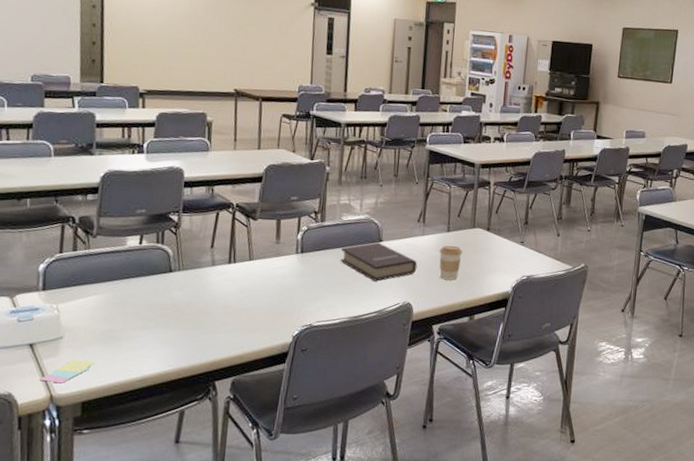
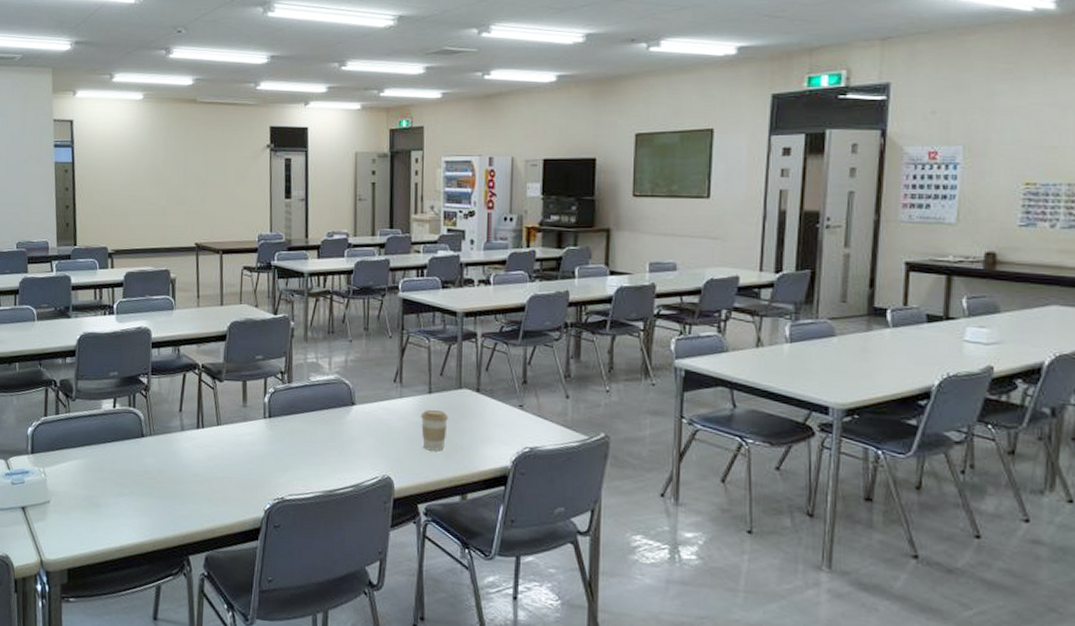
sticky notes: present [40,359,96,384] -> none [31,524,79,549]
book: present [340,242,418,282] -> none [311,406,396,451]

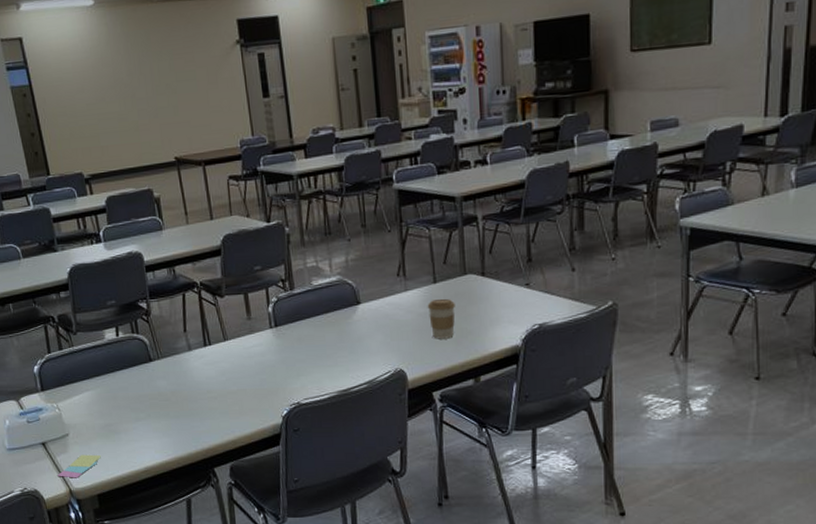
sticky notes: none [31,524,79,549] -> present [57,454,102,478]

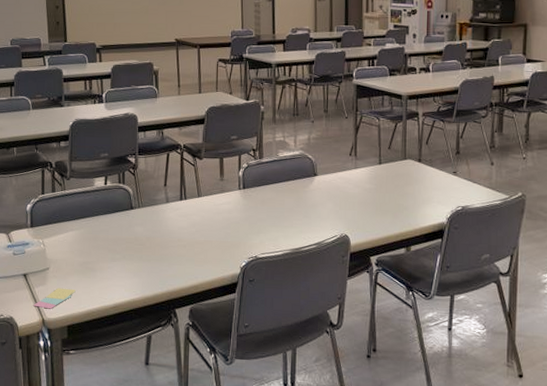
coffee cup: present [427,298,455,339] -> none [372,177,395,212]

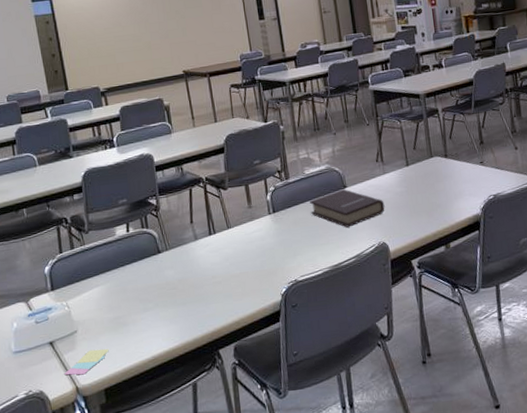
book: none [279,177,352,215] -> present [310,189,385,228]

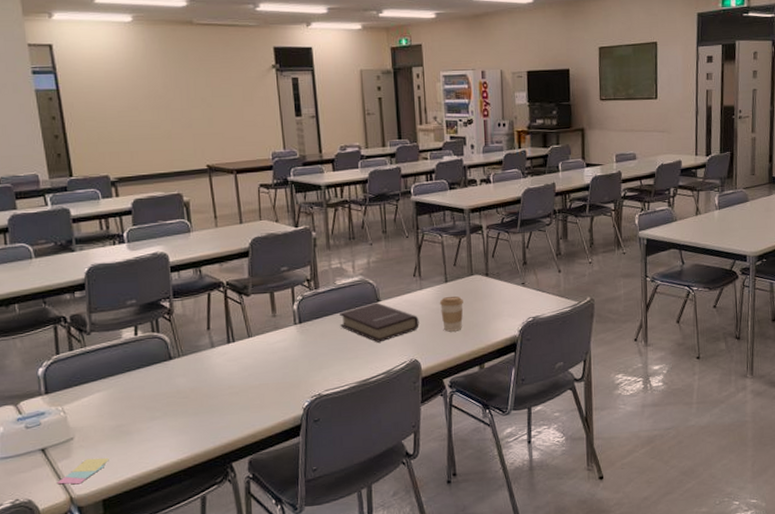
coffee cup: none [402,178,426,214] -> present [439,296,463,332]

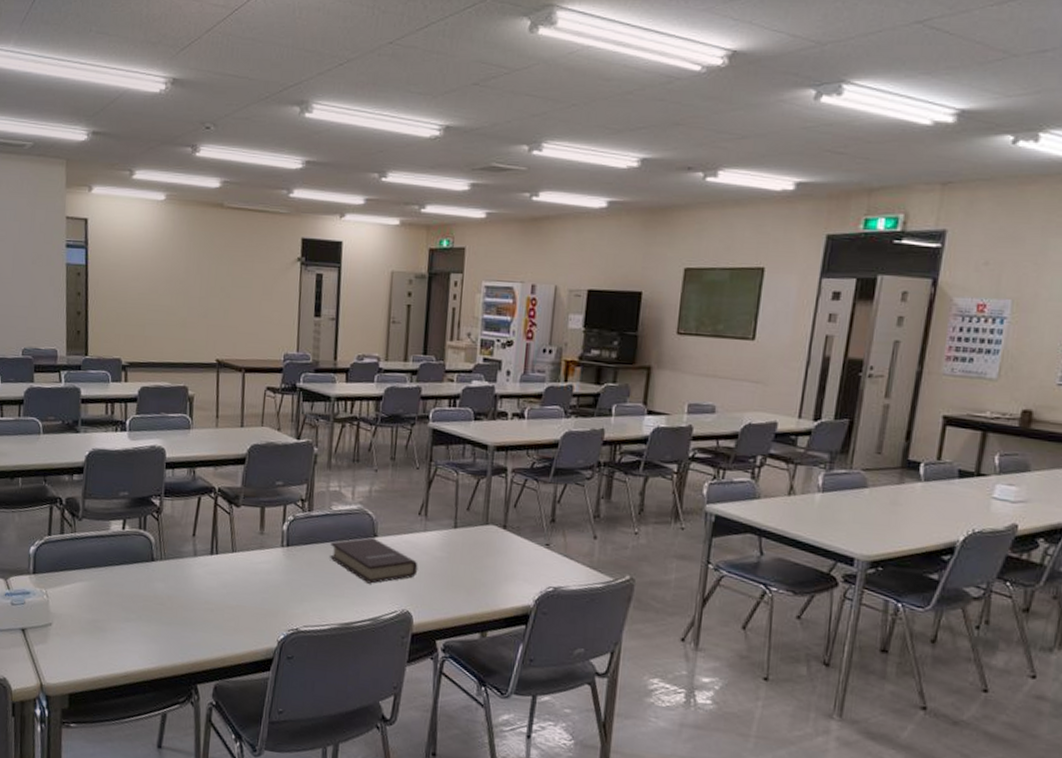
sticky notes: present [57,457,110,485] -> none [31,648,82,673]
coffee cup: present [439,296,463,332] -> none [444,544,473,588]

